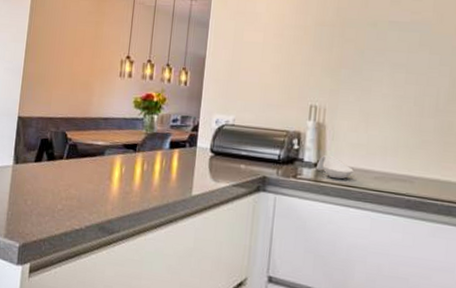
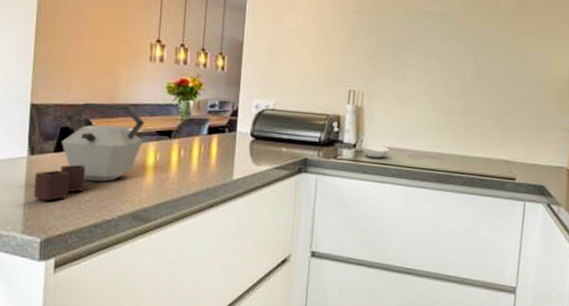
kettle: none [15,115,113,208] -> present [33,102,145,201]

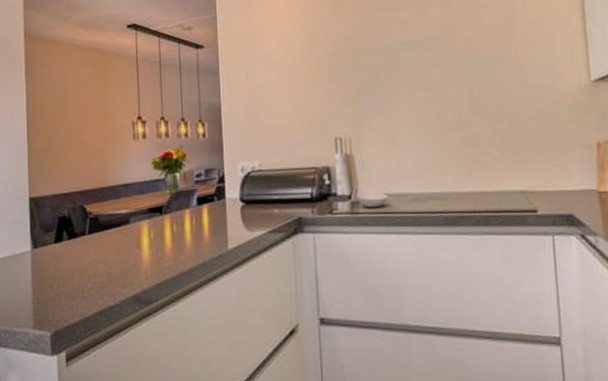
kettle: present [33,102,145,201] -> none [39,187,136,293]

